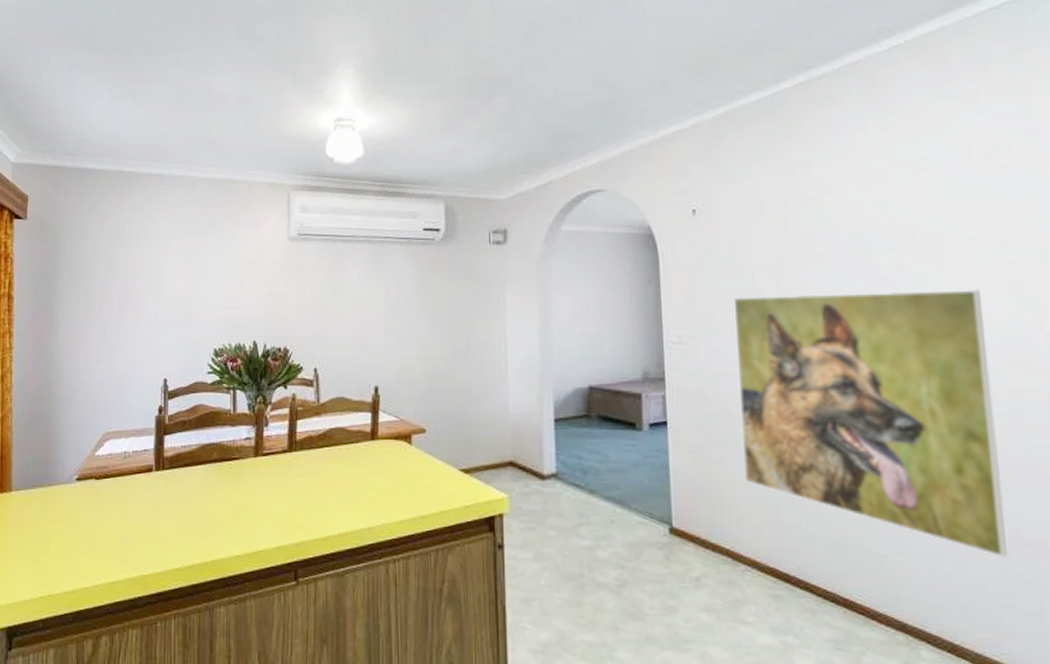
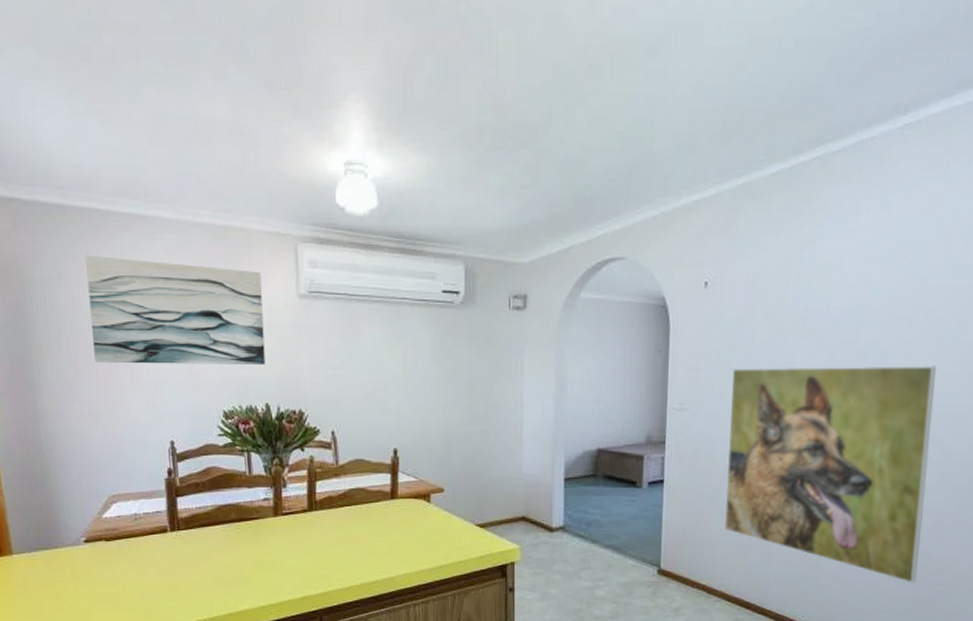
wall art: none [106,210,256,306] -> present [85,255,265,365]

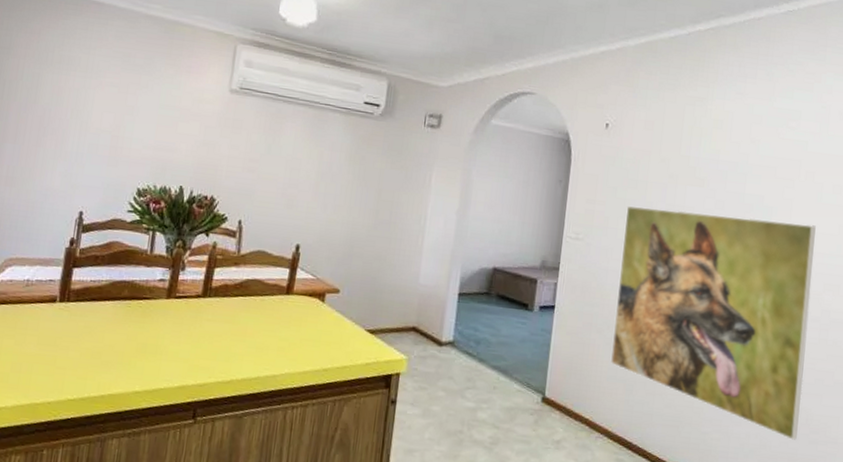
wall art: present [85,255,265,365] -> none [24,30,198,149]

